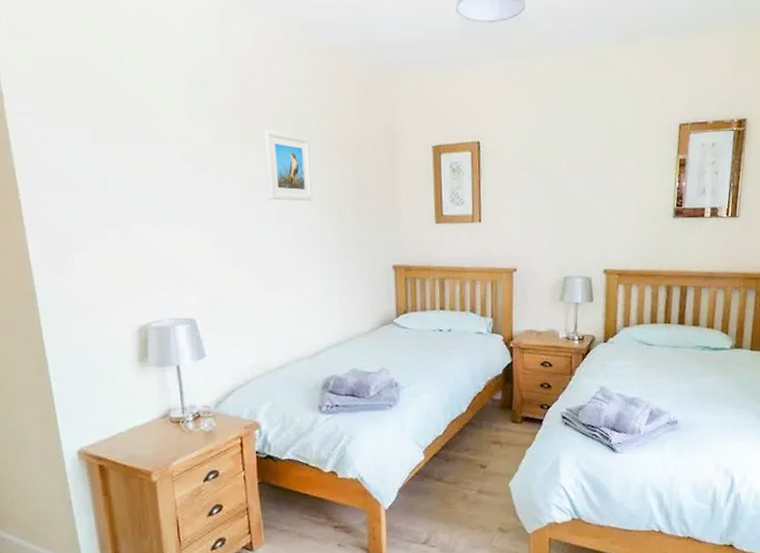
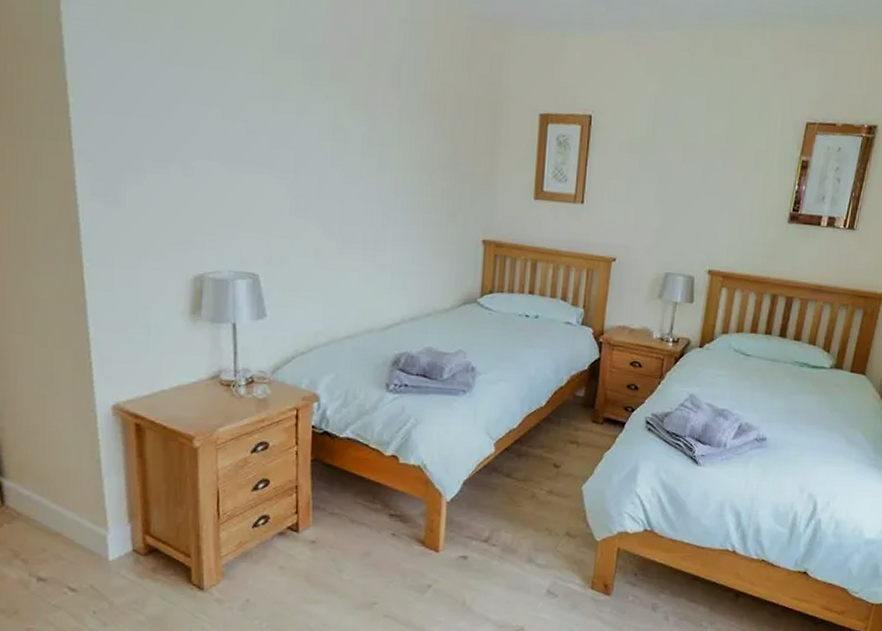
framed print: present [264,130,313,201] -> none [353,73,405,159]

